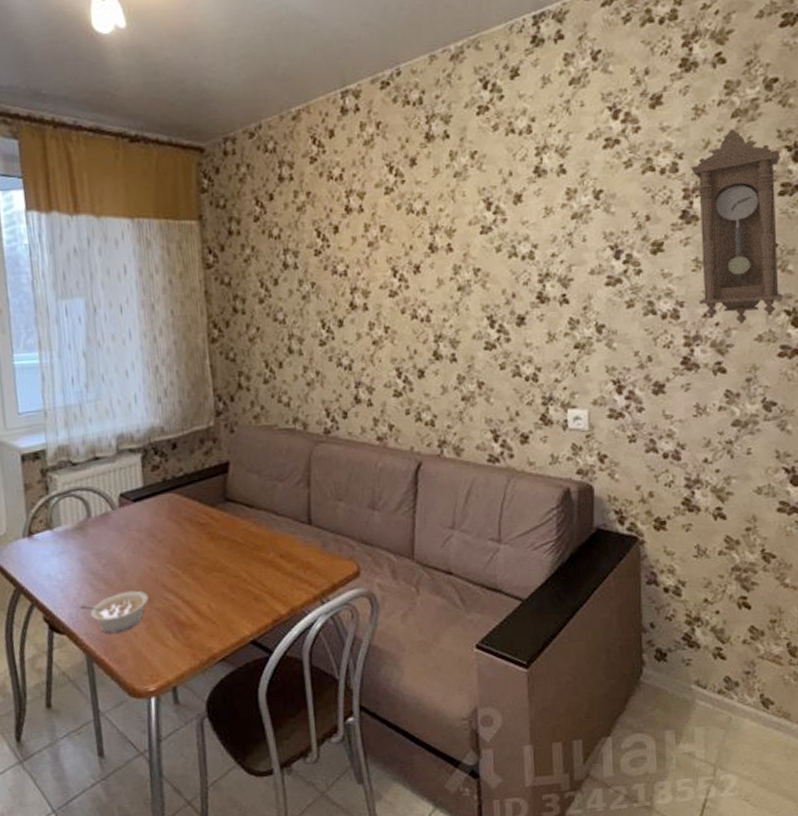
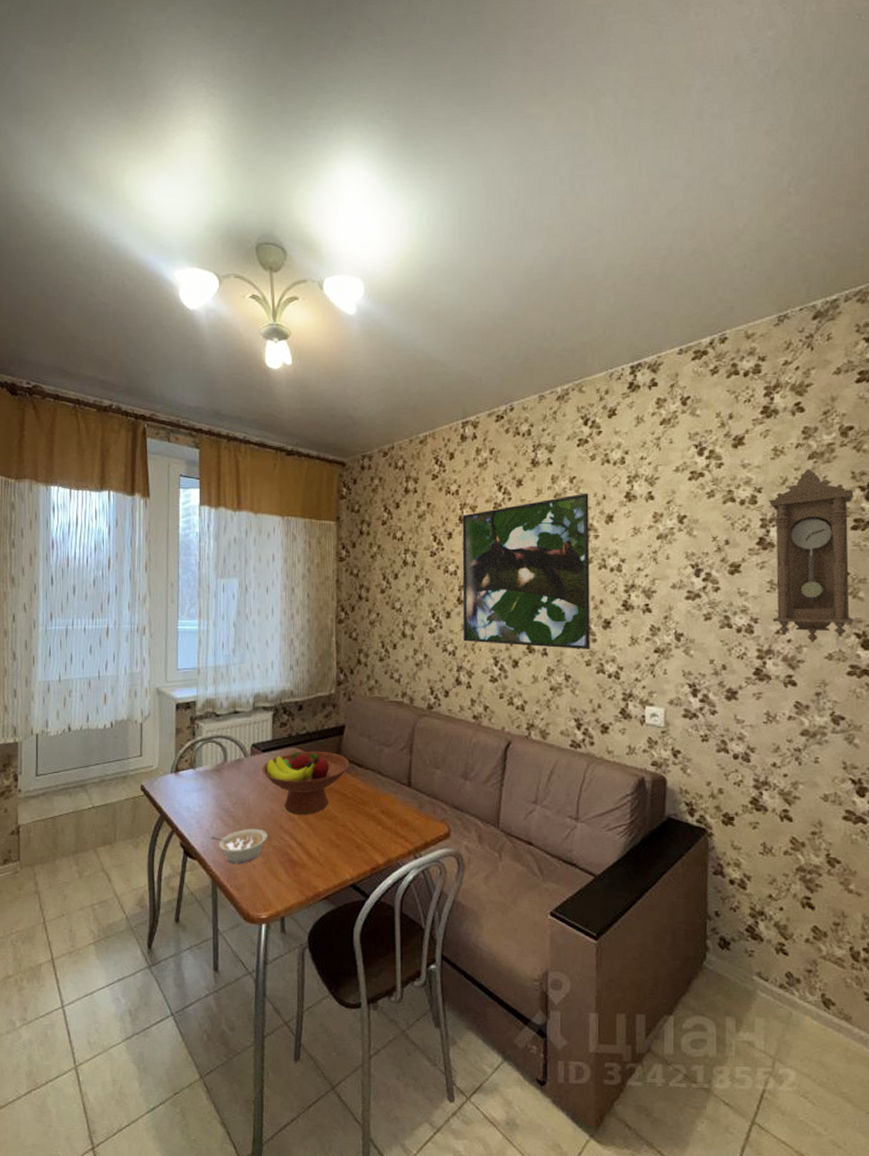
fruit bowl: none [134,494,239,571] -> present [262,751,350,815]
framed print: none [349,169,504,353] -> present [462,493,590,649]

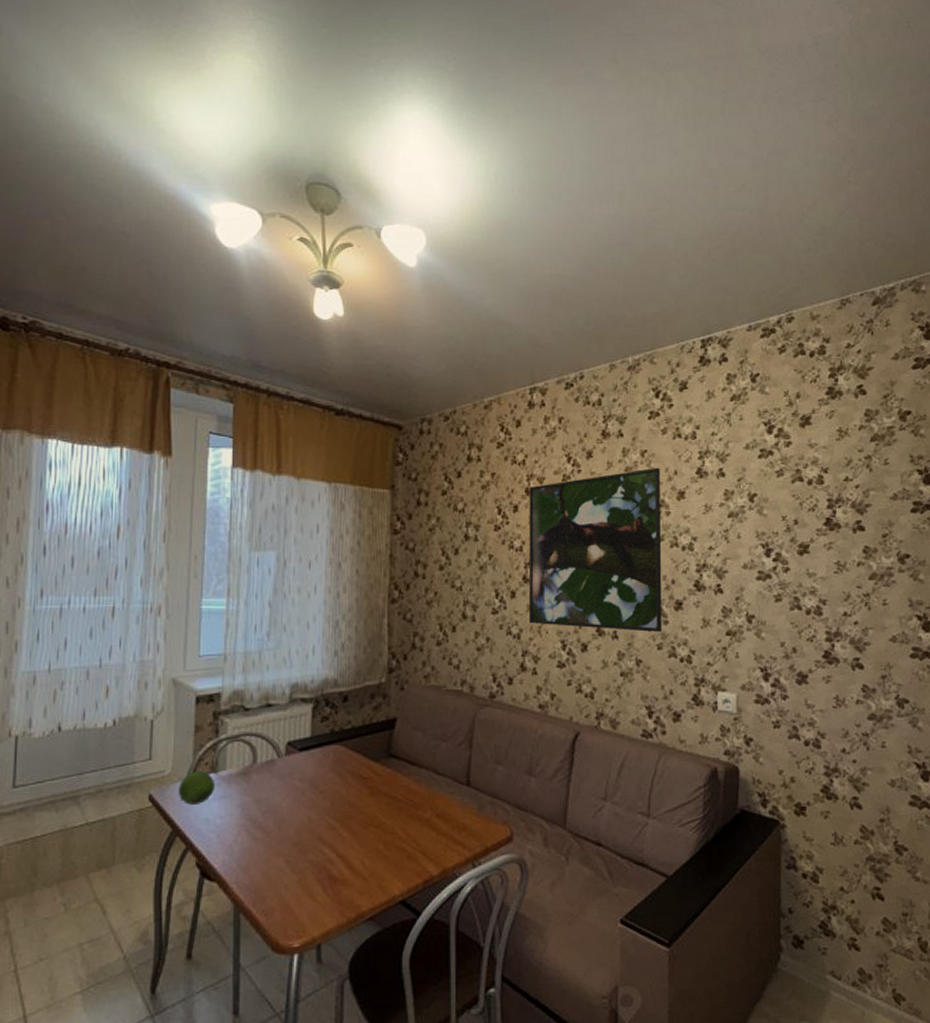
fruit: none [164,767,193,795] -> present [179,771,215,804]
legume: present [211,828,268,864] -> none [234,840,303,885]
fruit bowl: present [262,751,350,815] -> none [298,748,401,823]
pendulum clock: present [768,468,854,642] -> none [834,450,915,625]

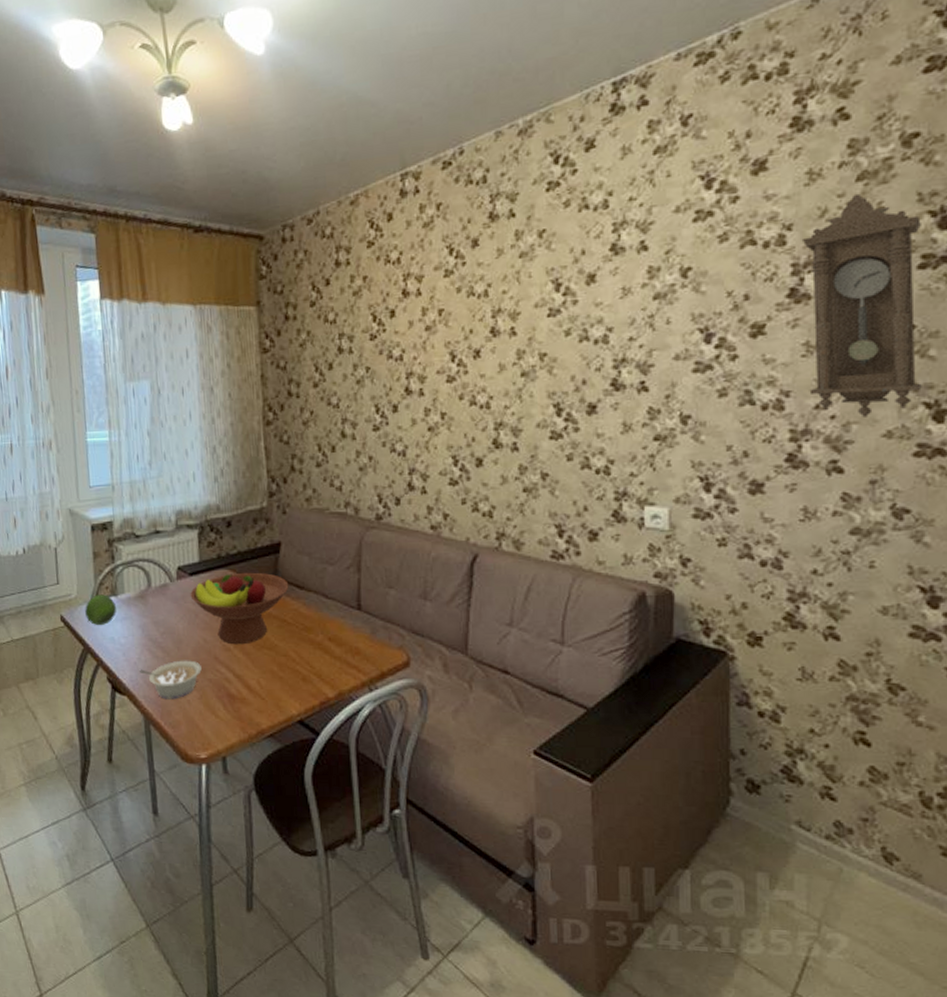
legume: none [234,840,303,885] -> present [139,660,202,700]
fruit bowl: none [298,748,401,823] -> present [190,572,289,645]
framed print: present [528,467,662,632] -> none [406,248,571,442]
pendulum clock: none [834,450,915,625] -> present [801,193,922,417]

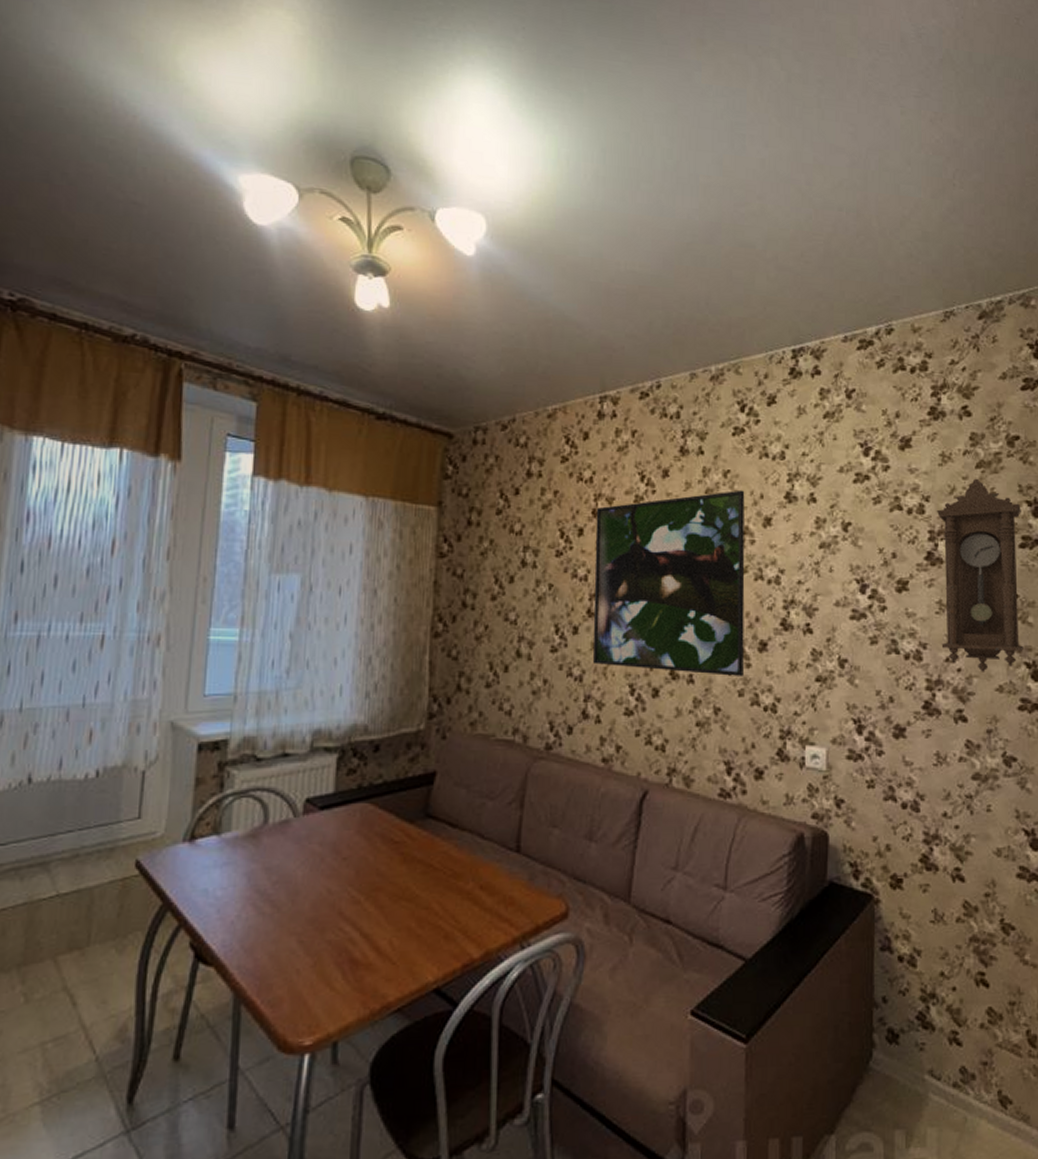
fruit: present [85,594,116,625] -> none [172,832,217,873]
legume: present [139,660,202,700] -> none [237,916,320,970]
fruit bowl: present [190,572,289,645] -> none [317,806,440,896]
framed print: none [406,248,571,442] -> present [592,489,745,676]

